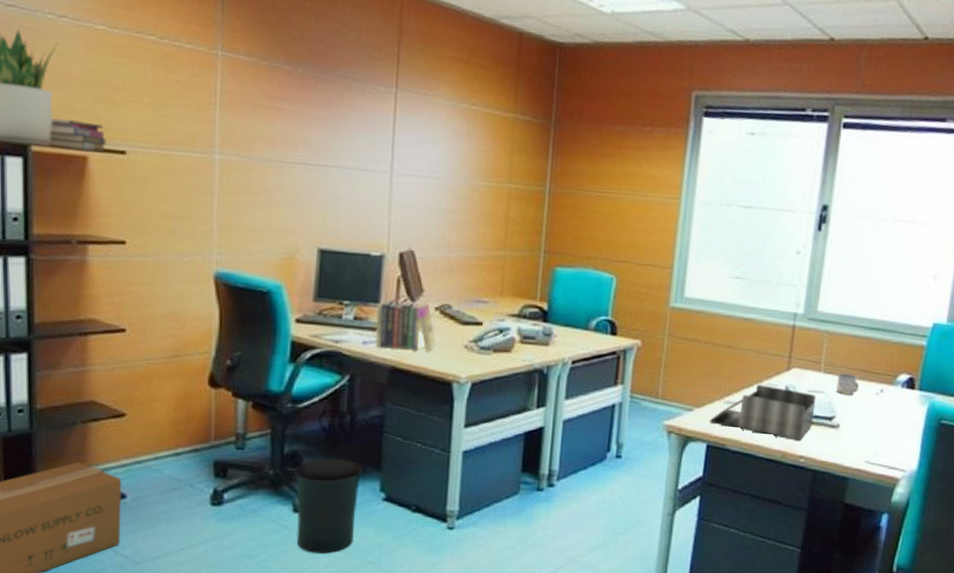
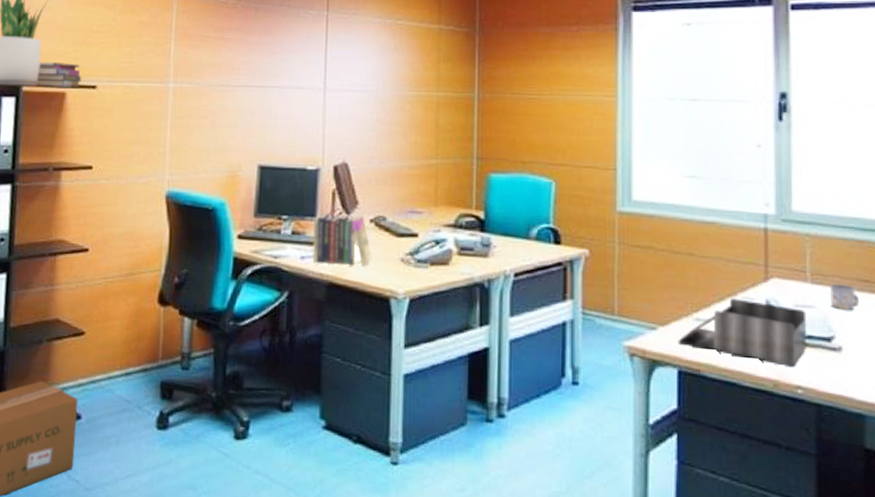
waste bin: present [294,458,363,553] -> none [236,380,302,487]

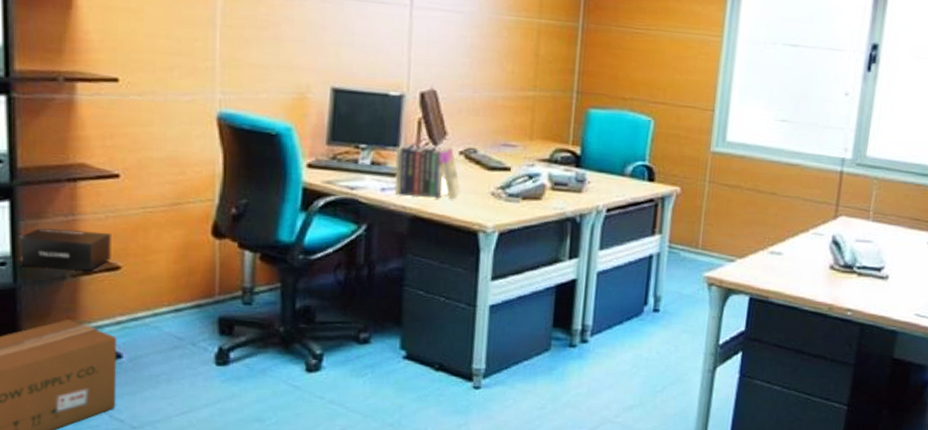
box: none [10,297,79,336] -> present [19,228,111,271]
desk organizer: present [679,298,807,367] -> none [753,233,865,293]
mug: present [830,283,859,310] -> none [885,221,909,244]

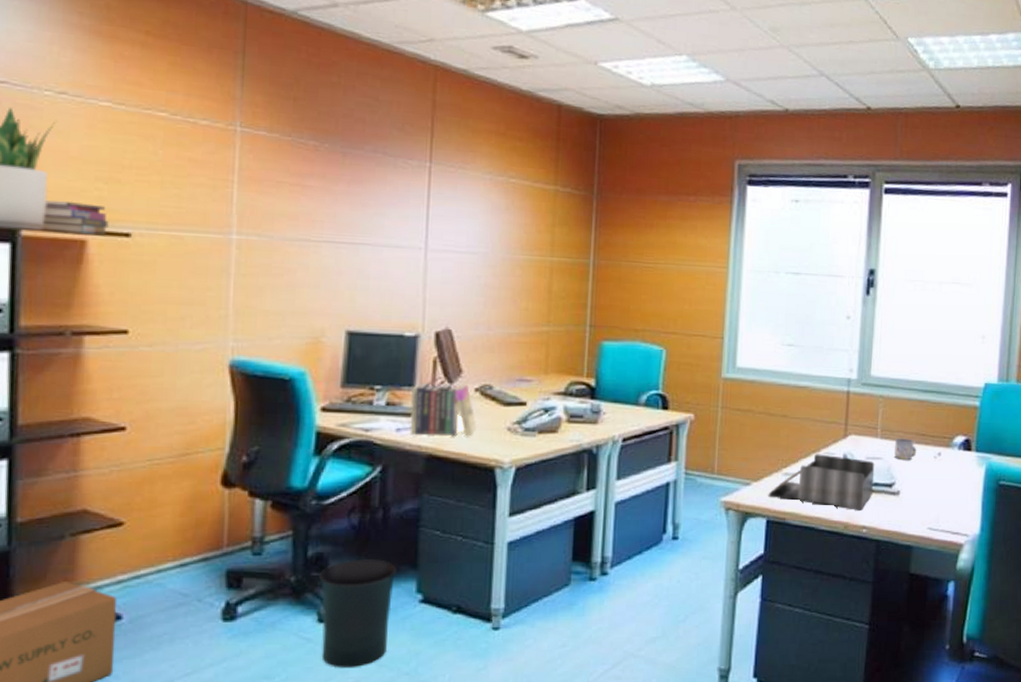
box: present [19,228,111,271] -> none [15,487,115,529]
waste bin: none [307,314,381,416] -> present [319,559,397,668]
desk organizer: none [753,233,865,293] -> present [769,454,875,510]
mug: none [885,221,909,244] -> present [894,438,916,459]

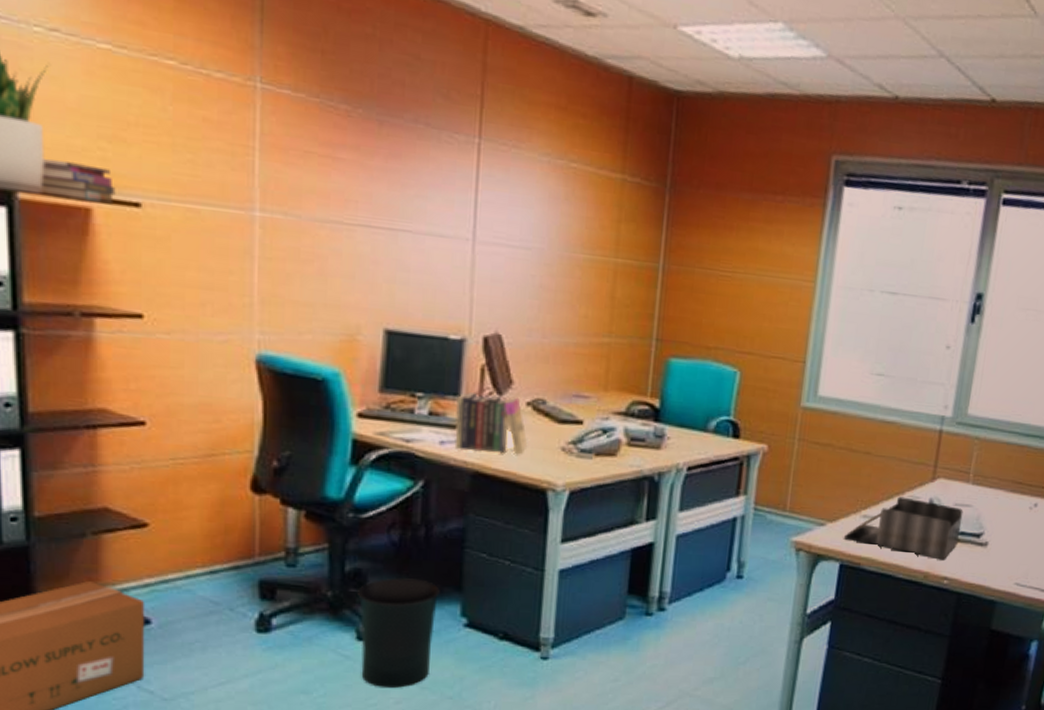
mug: present [894,438,916,459] -> none [986,484,1011,509]

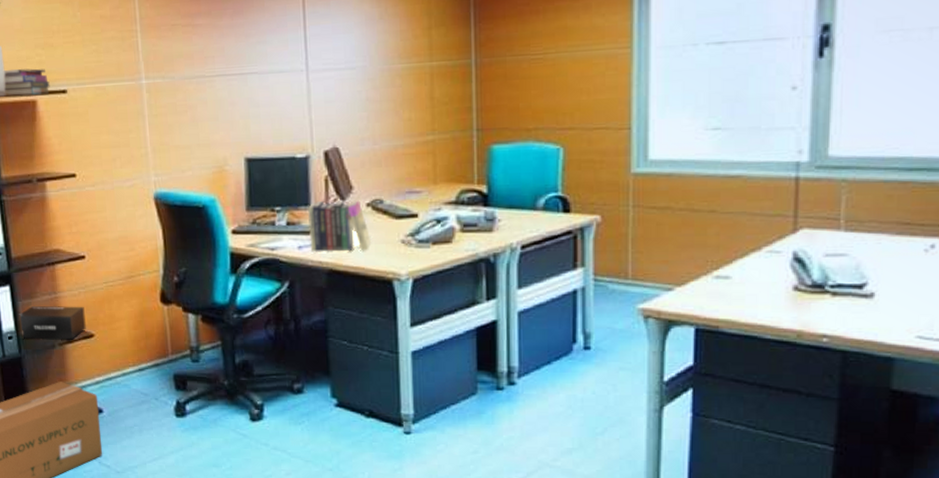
box: none [32,480,137,529] -> present [19,306,86,340]
waste bin: present [358,578,440,688] -> none [247,367,312,461]
desk organizer: present [844,496,964,560] -> none [697,252,838,317]

